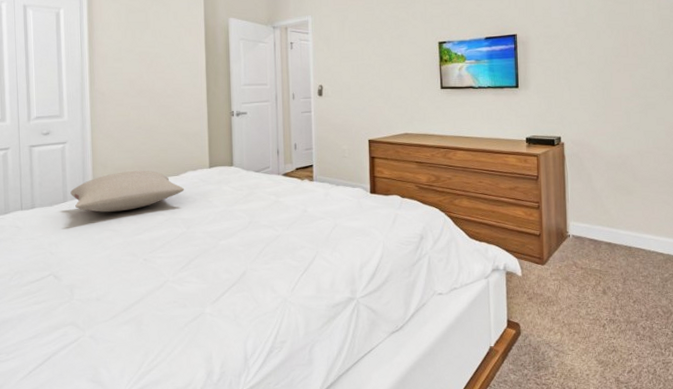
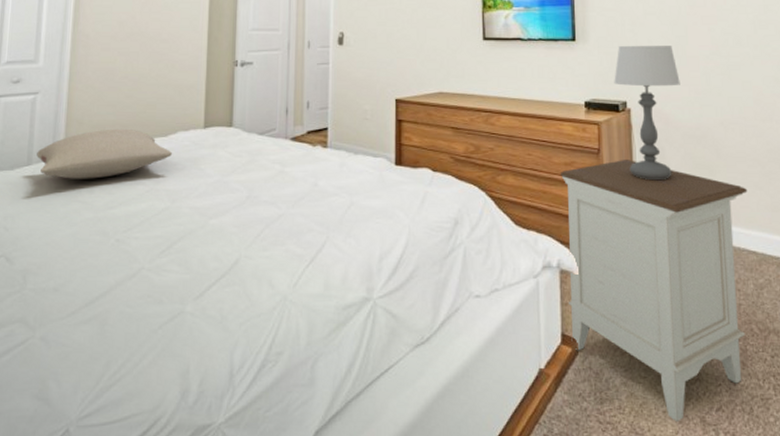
nightstand: none [505,184,658,382] -> present [560,160,748,423]
table lamp: none [550,90,606,200] -> present [614,46,680,181]

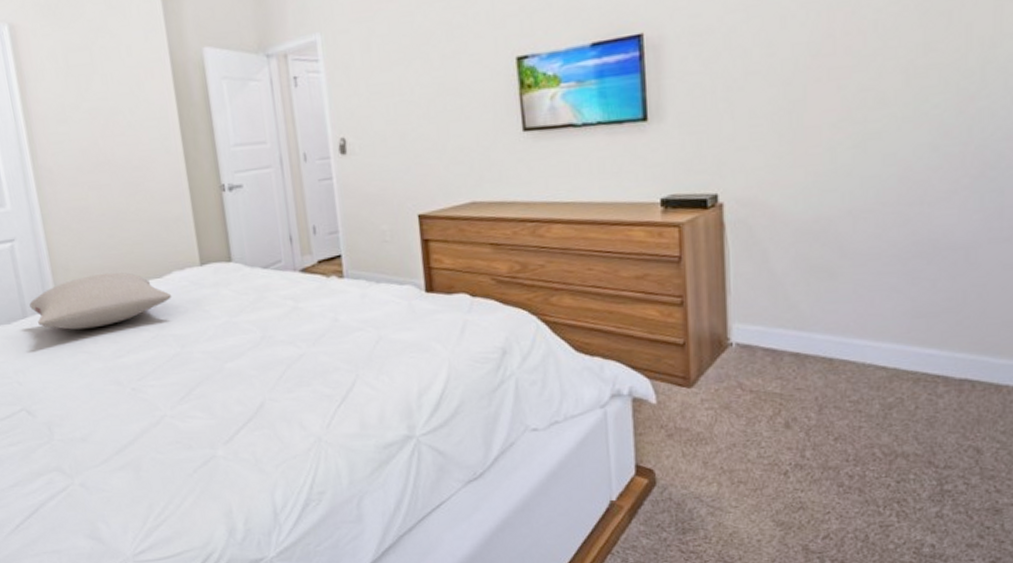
nightstand: present [560,160,748,423] -> none [629,267,880,551]
table lamp: present [614,46,680,181] -> none [700,115,793,291]

